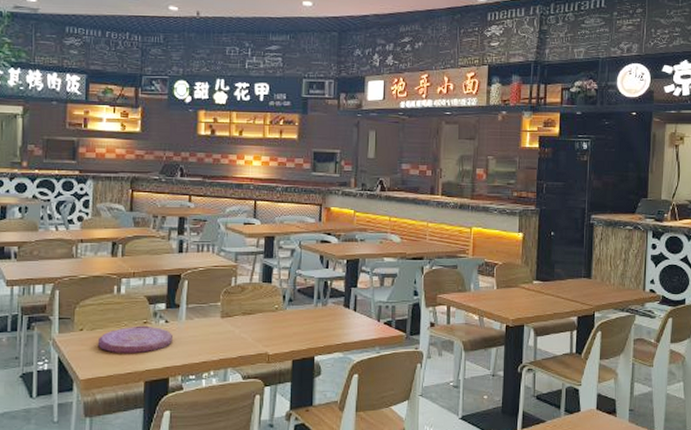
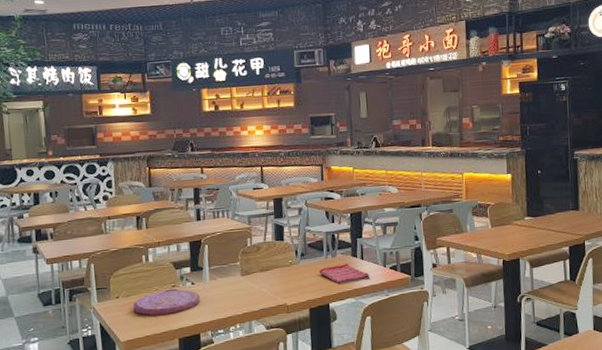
dish towel: none [307,315,362,336] -> present [319,264,371,284]

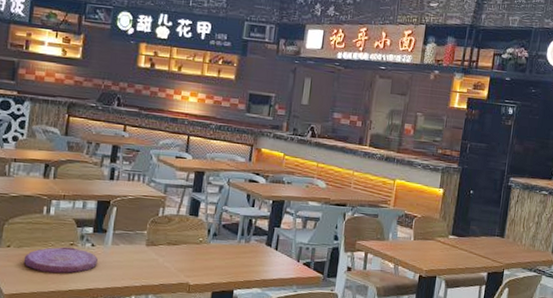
dish towel: present [319,264,371,284] -> none [229,251,281,272]

